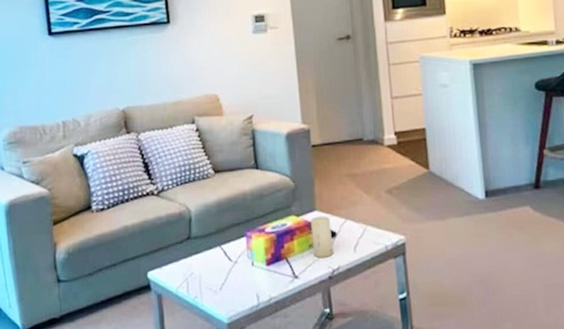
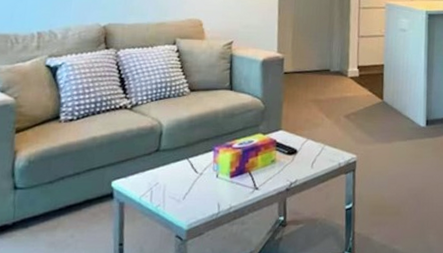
candle: present [310,216,334,259] -> none [274,135,294,173]

